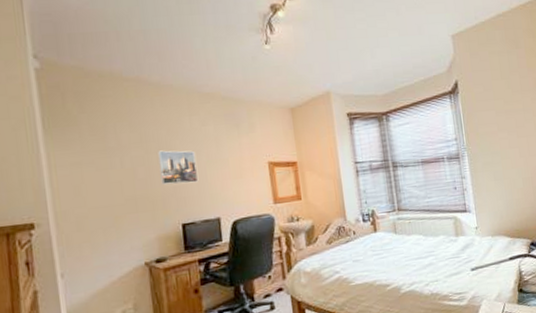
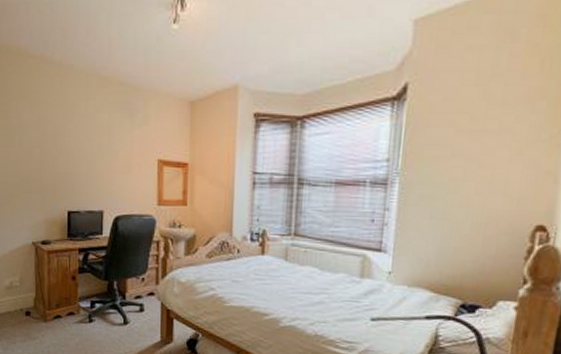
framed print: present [158,150,199,185] -> none [53,134,88,171]

